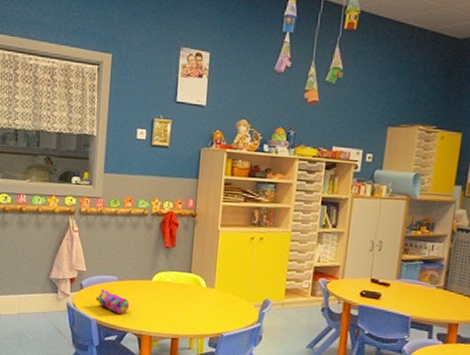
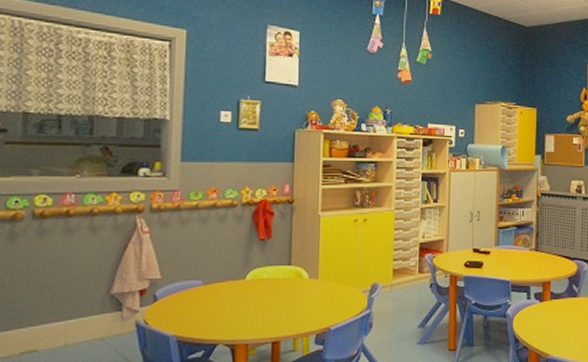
pencil case: present [95,289,129,314] -> none [174,298,218,324]

